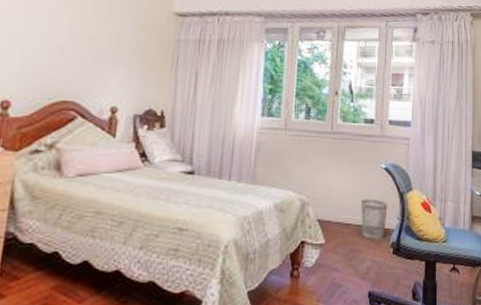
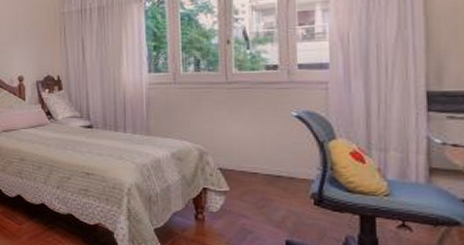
wastebasket: present [360,199,388,240] -> none [268,148,304,190]

